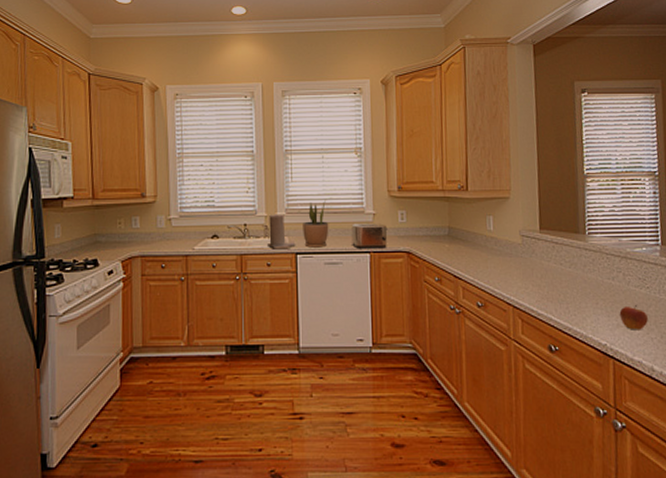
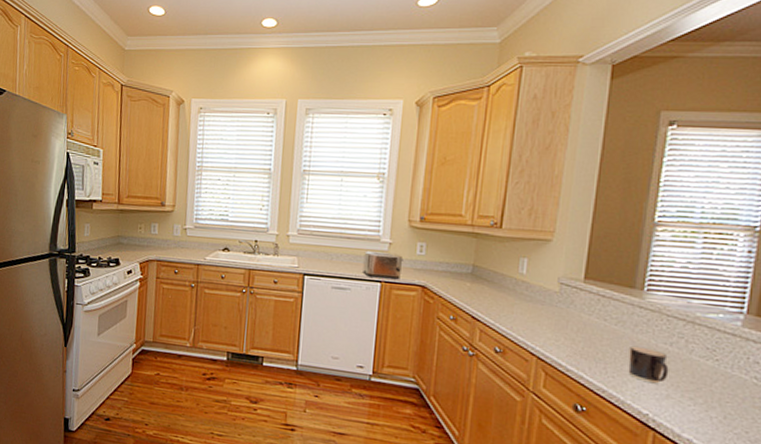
paper towel: present [266,214,295,249] -> none [275,233,303,270]
potted plant: present [303,199,329,248] -> none [312,223,342,272]
mug: none [583,284,616,316] -> present [628,345,669,384]
fruit: present [619,304,648,330] -> none [672,376,710,406]

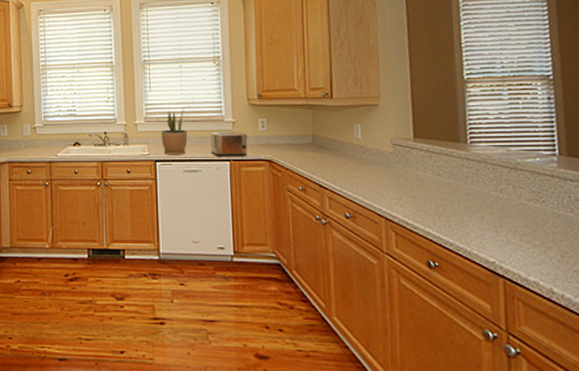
potted plant: none [312,223,342,272] -> present [161,107,188,155]
mug: present [628,345,669,384] -> none [466,197,505,231]

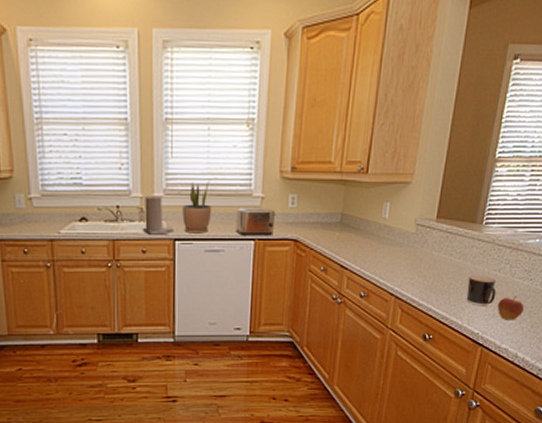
paper towel: none [126,122,154,157] -> present [142,195,173,235]
mug: none [466,197,505,231] -> present [466,275,497,307]
fruit: none [509,219,545,248] -> present [497,295,524,320]

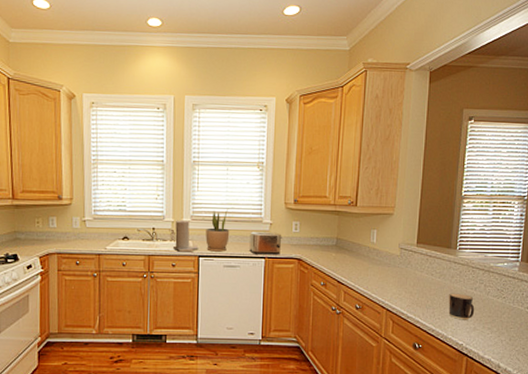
fruit: present [497,295,524,320] -> none [477,311,501,333]

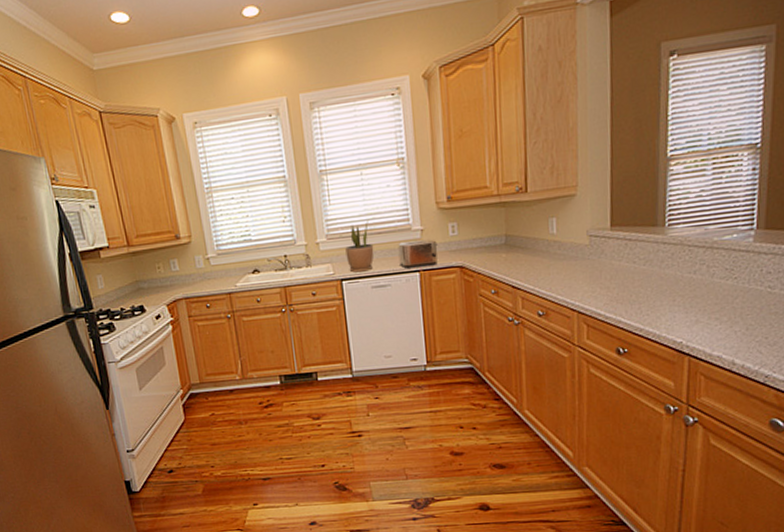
paper towel: present [172,220,198,252] -> none [309,241,339,278]
mug: present [448,293,475,320] -> none [659,280,696,313]

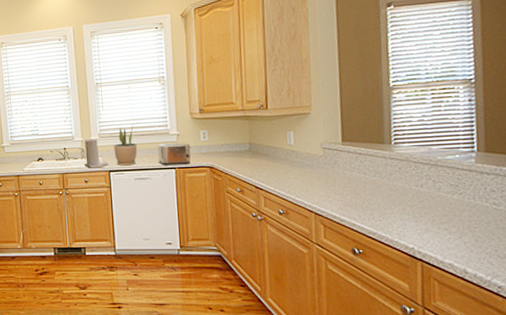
paper towel: none [309,241,339,278] -> present [83,138,108,168]

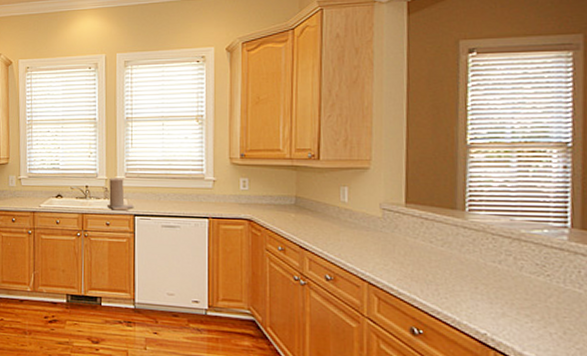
potted plant: present [114,123,138,166] -> none [141,164,168,211]
toaster: present [157,142,191,166] -> none [190,189,228,215]

